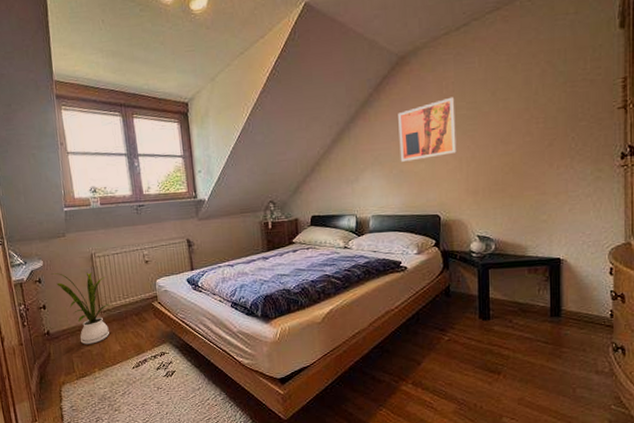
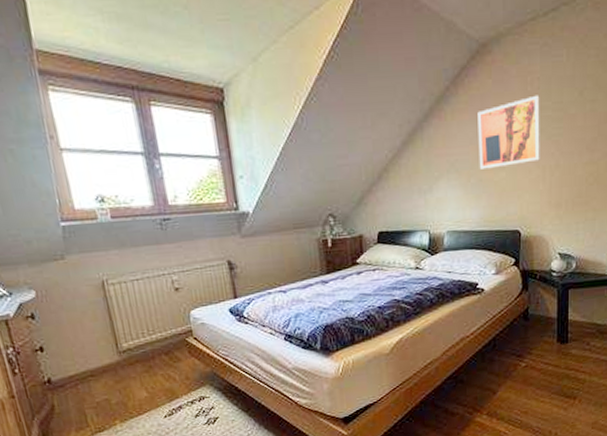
house plant: present [50,272,114,345] -> none [47,303,137,393]

